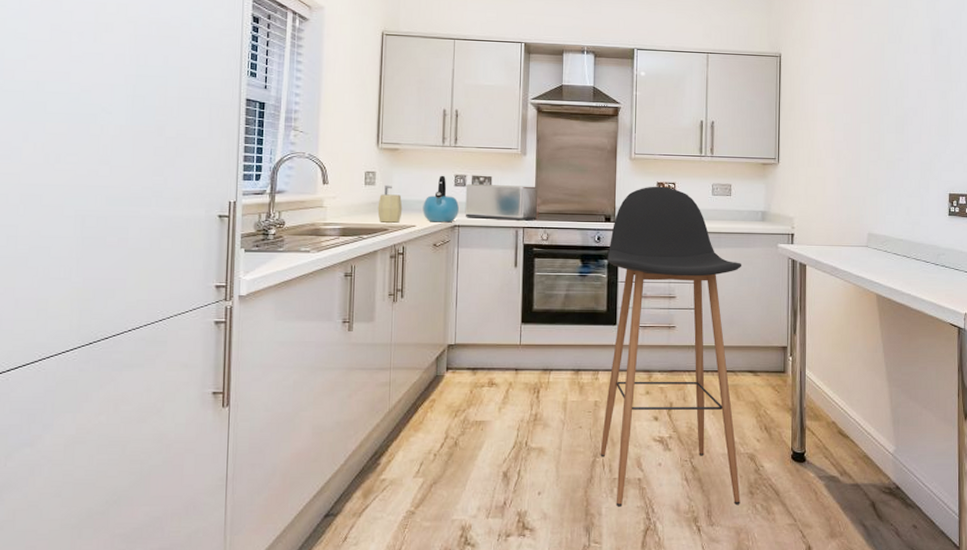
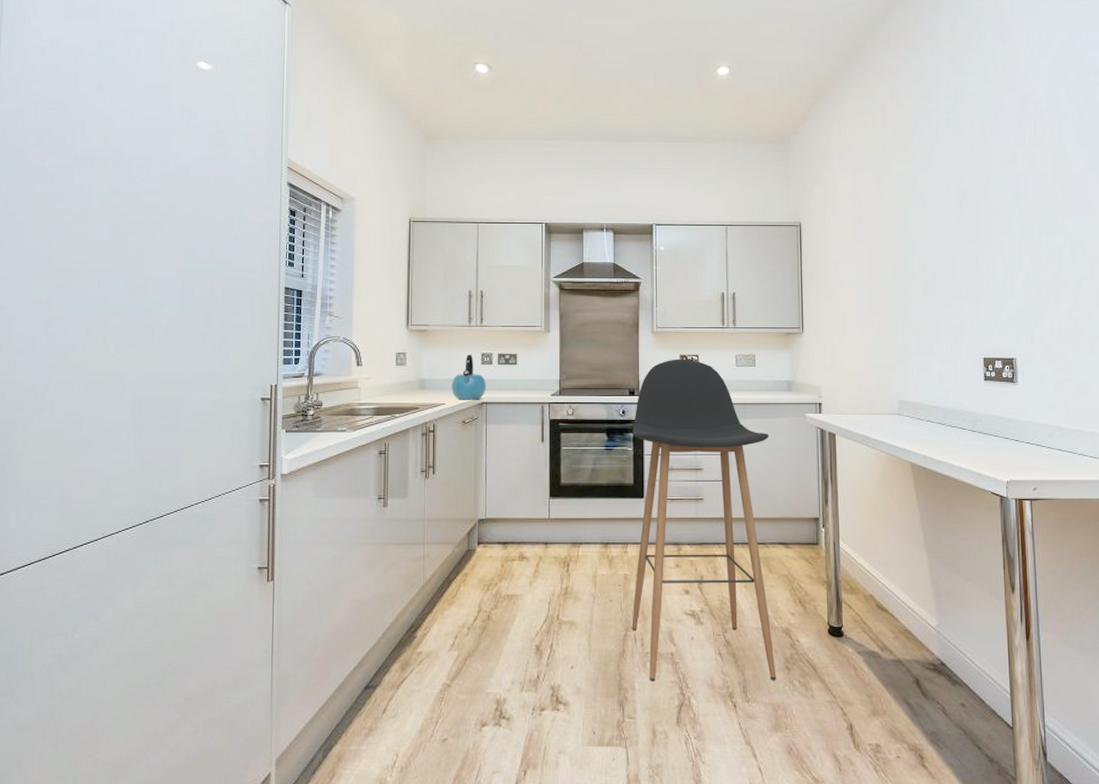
soap dispenser: present [377,184,403,223] -> none [409,365,432,401]
toaster: present [465,184,537,221] -> none [492,362,562,396]

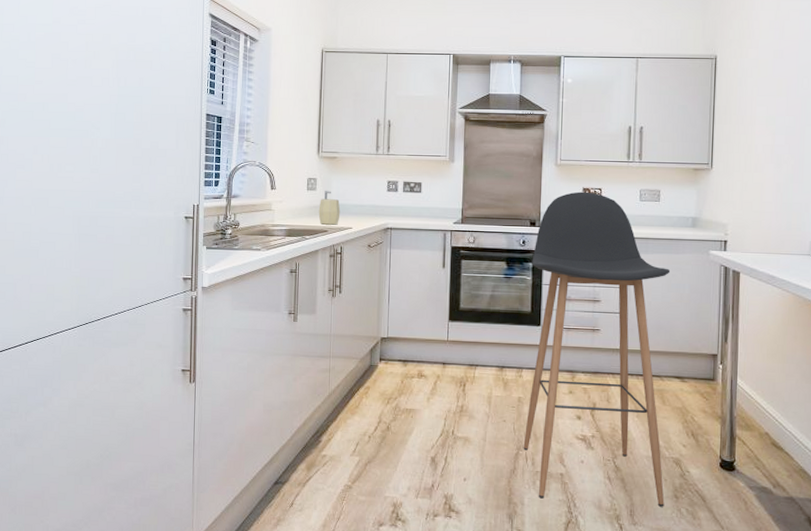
soap dispenser: none [409,365,432,401] -> present [318,190,341,225]
kettle: present [451,354,486,400] -> none [358,181,391,225]

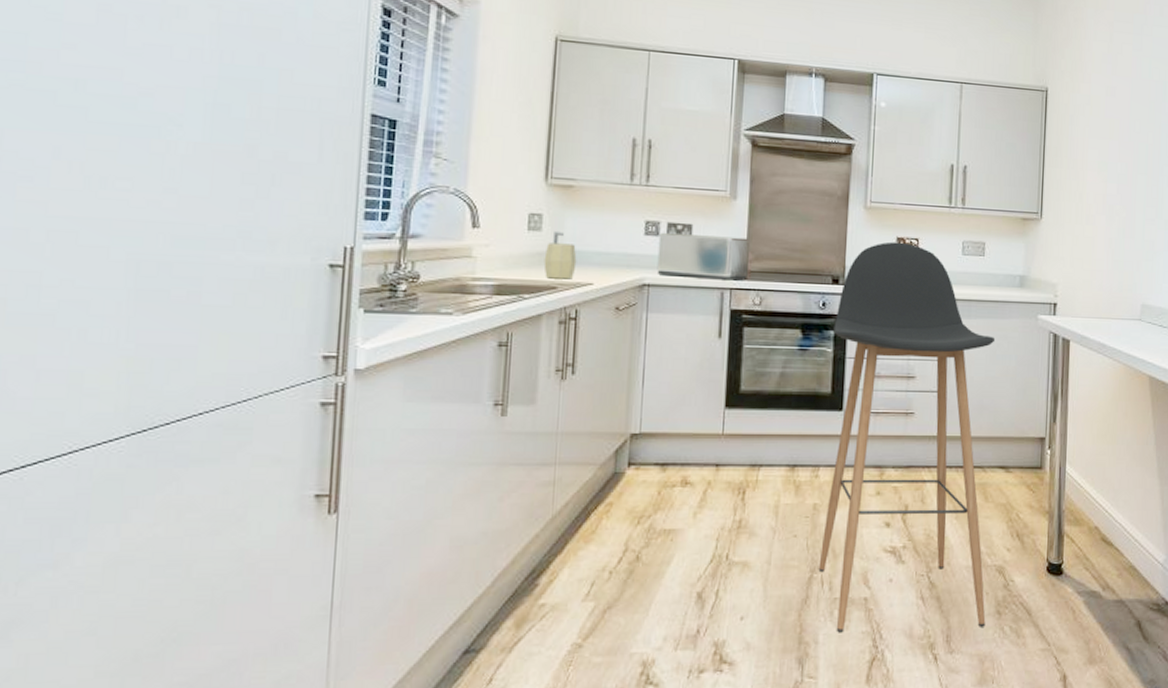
toaster: none [396,190,465,225] -> present [657,233,749,281]

